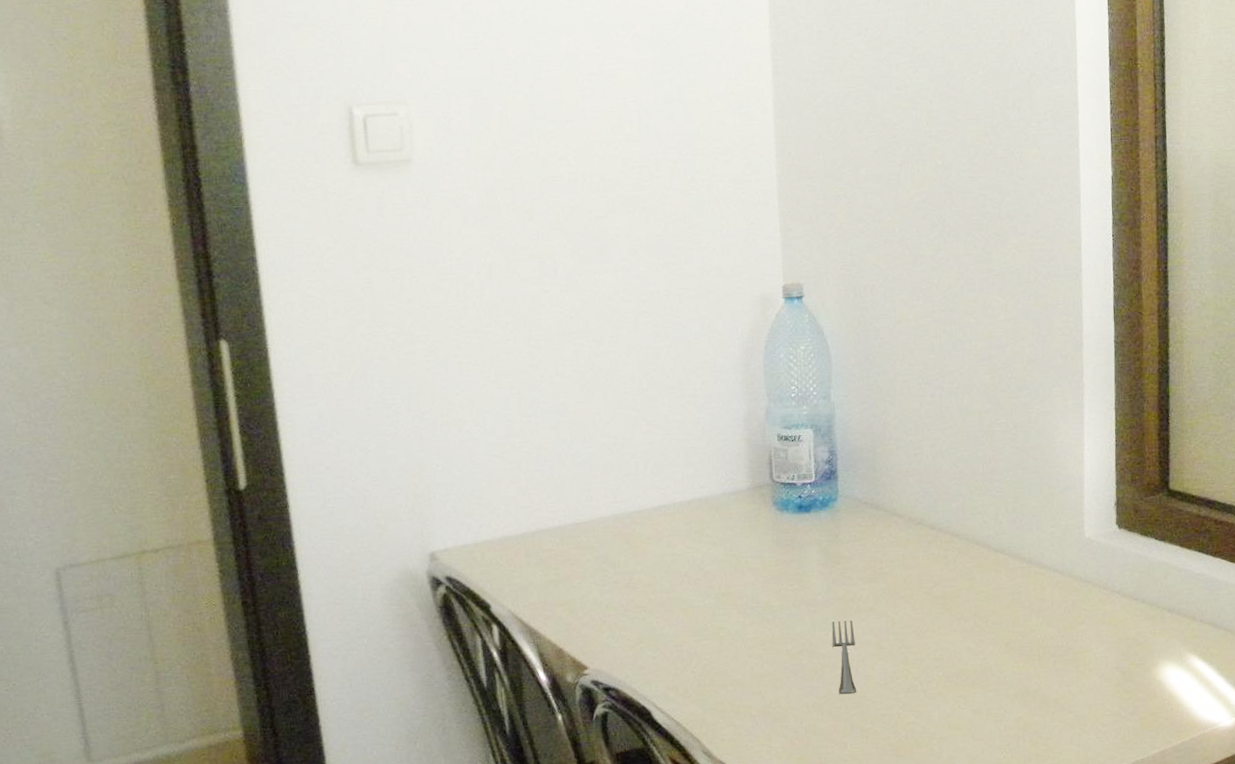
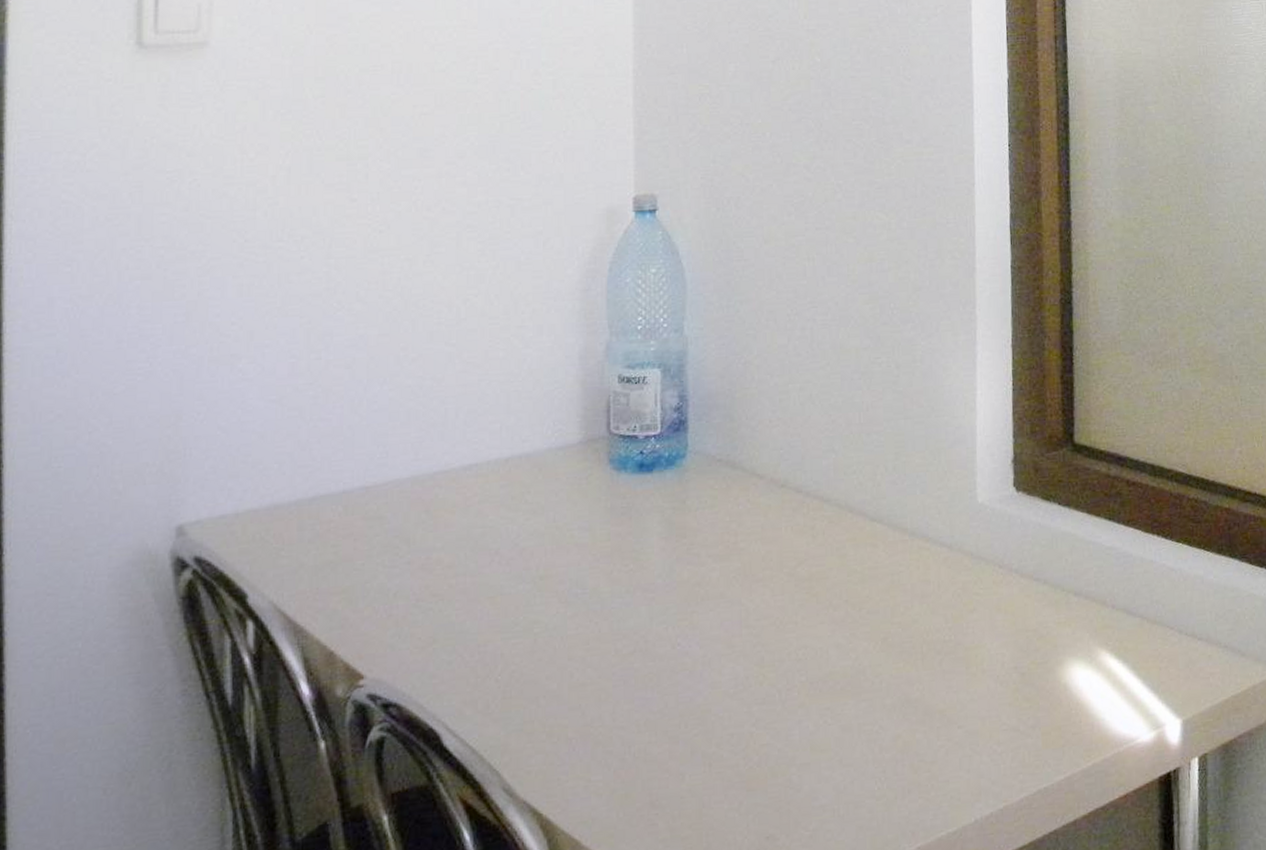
fork: present [832,620,857,695] -> none [672,610,701,709]

